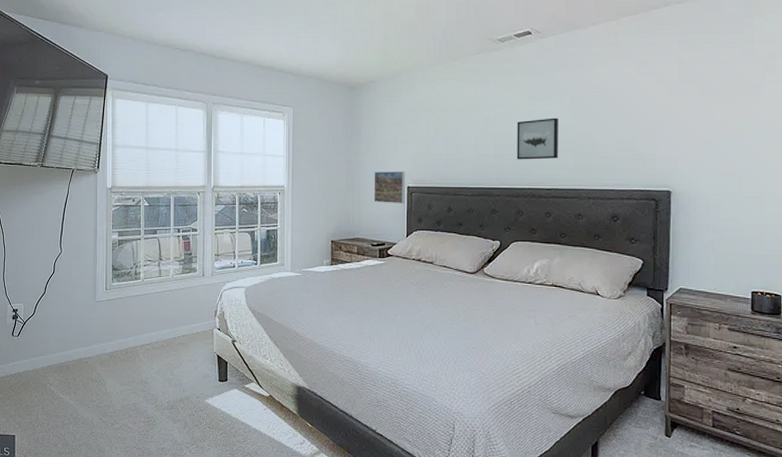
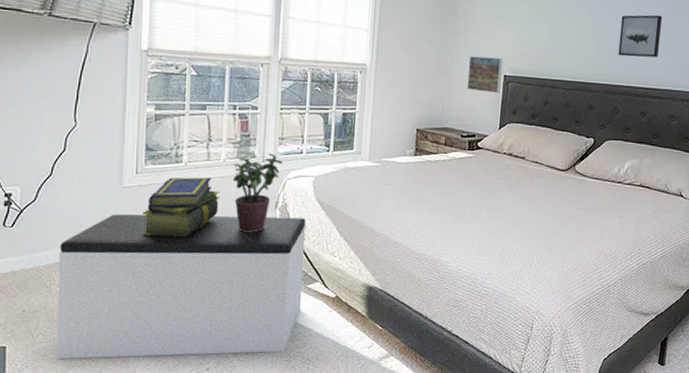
bench: none [50,323,241,447] -> present [56,213,306,360]
stack of books: none [112,291,170,343] -> present [142,177,219,237]
potted plant: none [179,268,219,338] -> present [232,153,283,232]

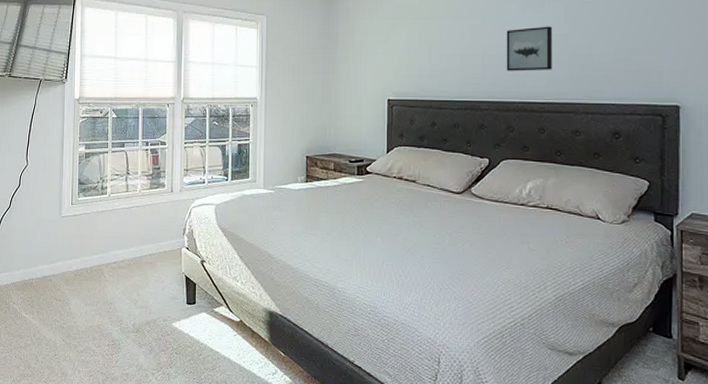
bench: present [56,213,306,360] -> none [12,240,211,374]
stack of books: present [142,177,219,237] -> none [76,206,137,261]
potted plant: present [232,153,283,232] -> none [147,184,188,257]
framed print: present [466,56,504,93] -> none [351,83,386,117]

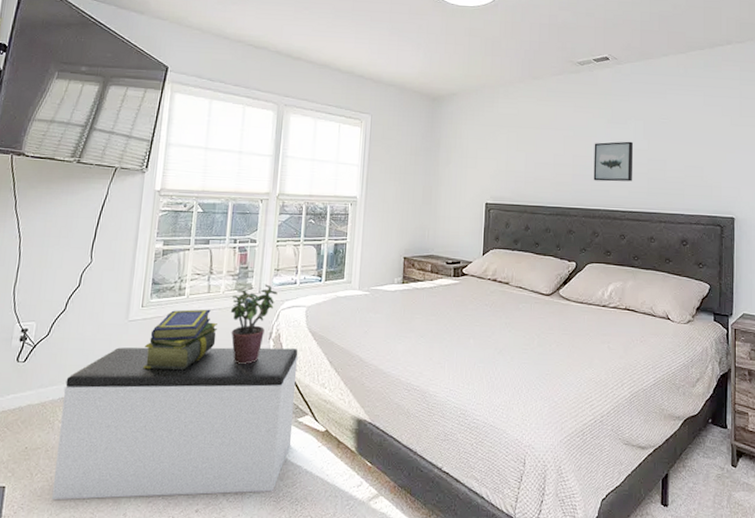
bench: none [12,240,211,374] -> present [51,347,298,501]
stack of books: none [76,206,137,261] -> present [143,309,217,370]
potted plant: none [147,184,188,257] -> present [230,284,278,364]

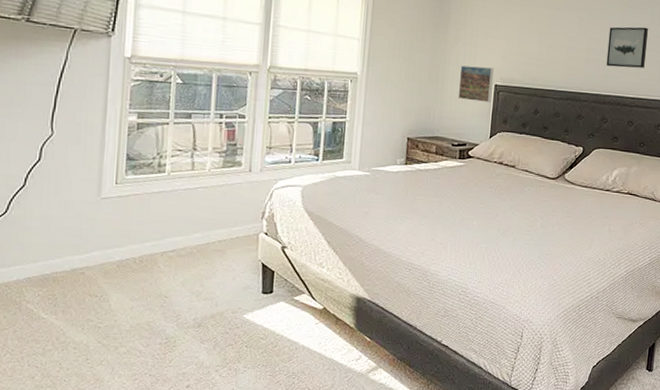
bench: present [51,347,298,501] -> none [24,225,294,380]
stack of books: present [143,309,217,370] -> none [121,187,204,249]
potted plant: present [230,284,278,364] -> none [217,162,270,244]
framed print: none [450,186,484,220] -> present [458,65,494,102]

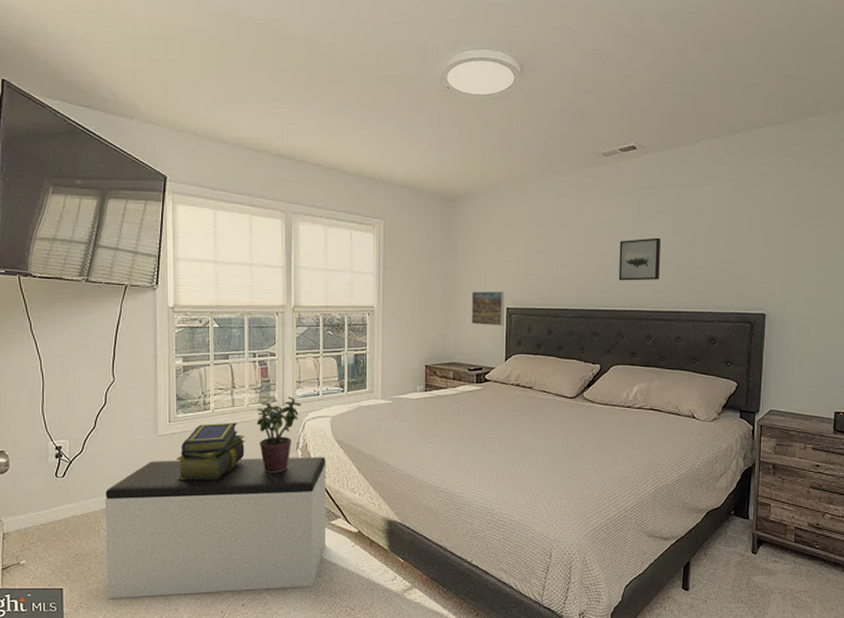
bench: none [24,225,294,380] -> present [104,457,326,599]
stack of books: none [121,187,204,249] -> present [177,422,245,480]
potted plant: none [217,162,270,244] -> present [256,396,301,473]

